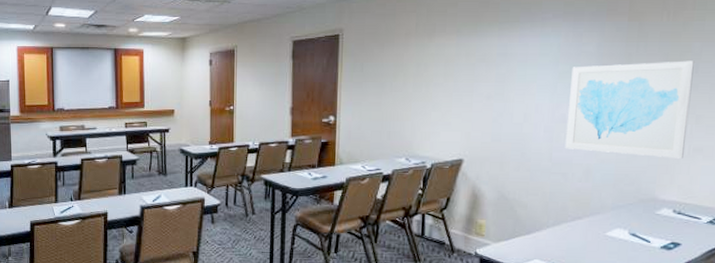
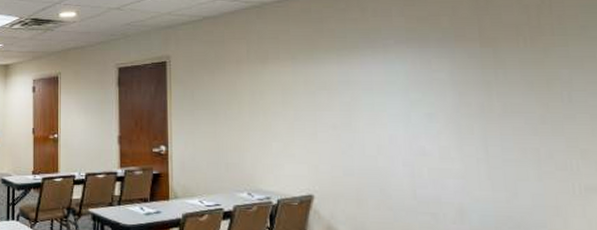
wall art: present [565,61,694,159] -> none [425,89,575,199]

